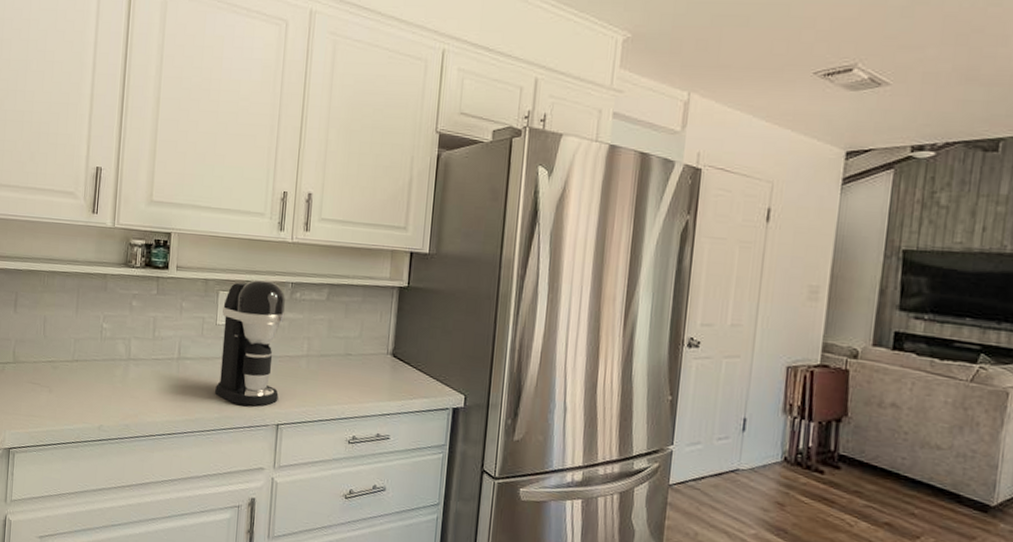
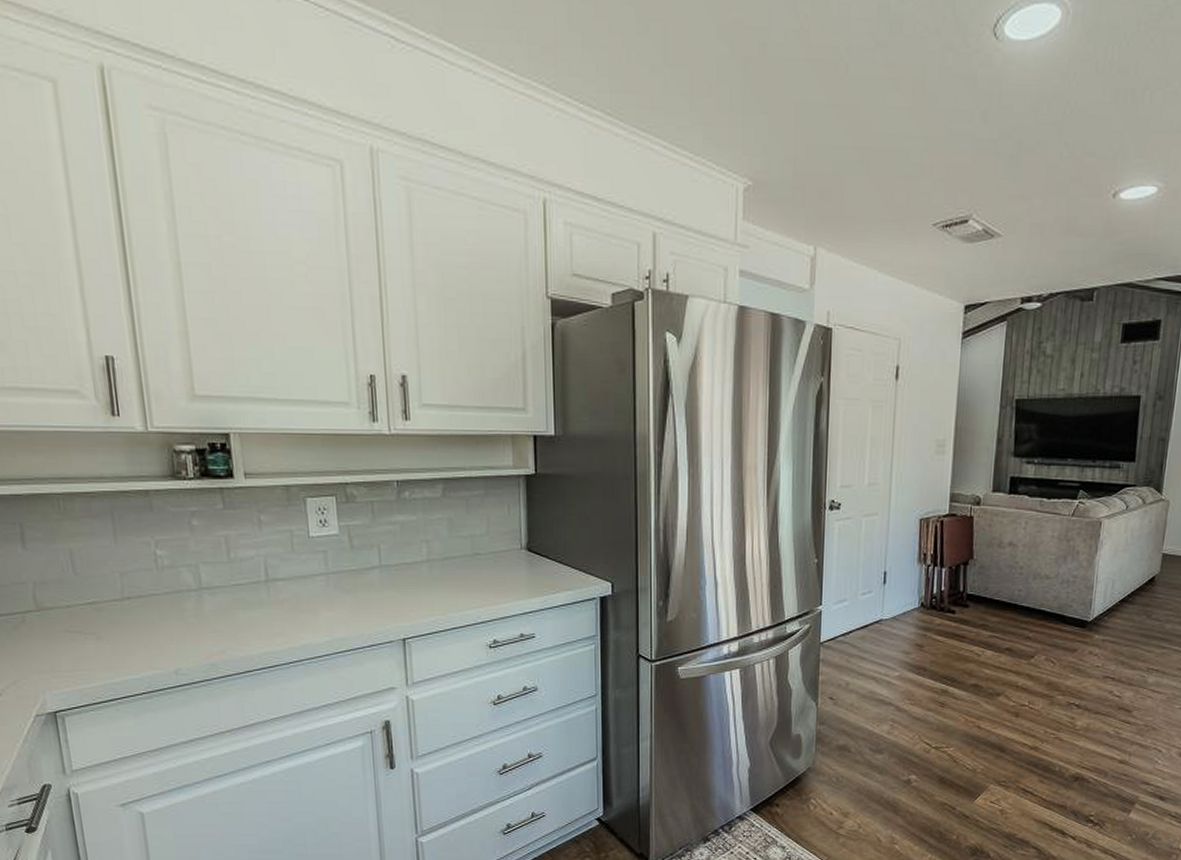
coffee maker: present [214,279,285,406] -> none [314,480,400,623]

